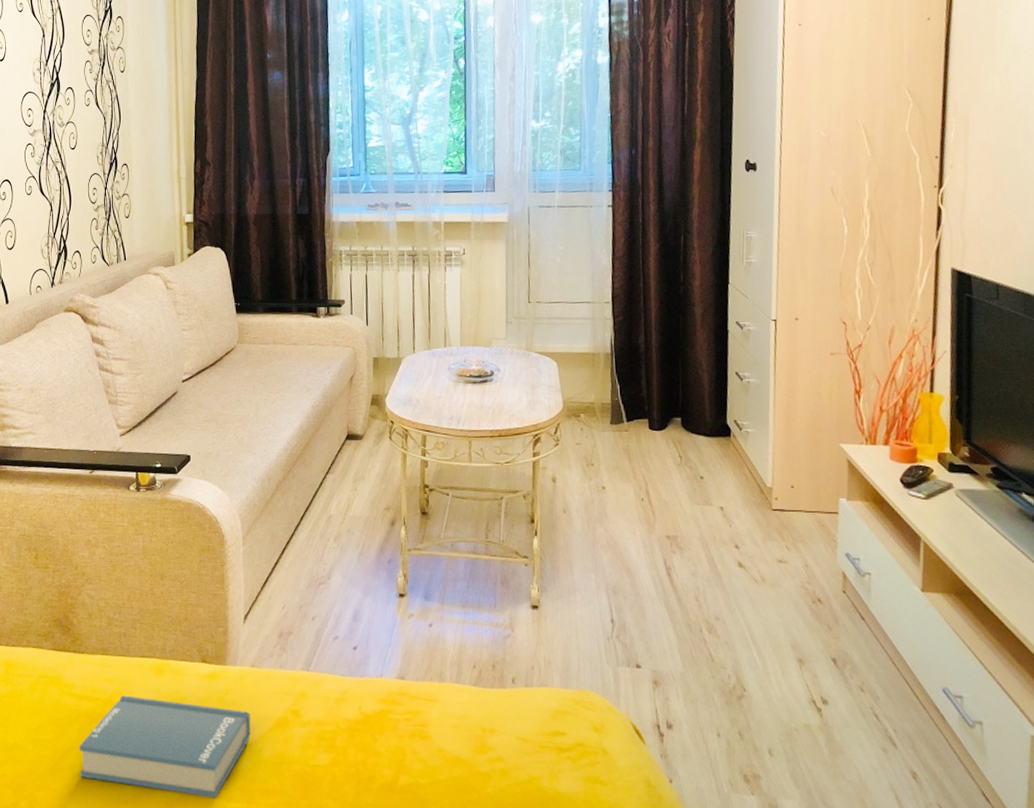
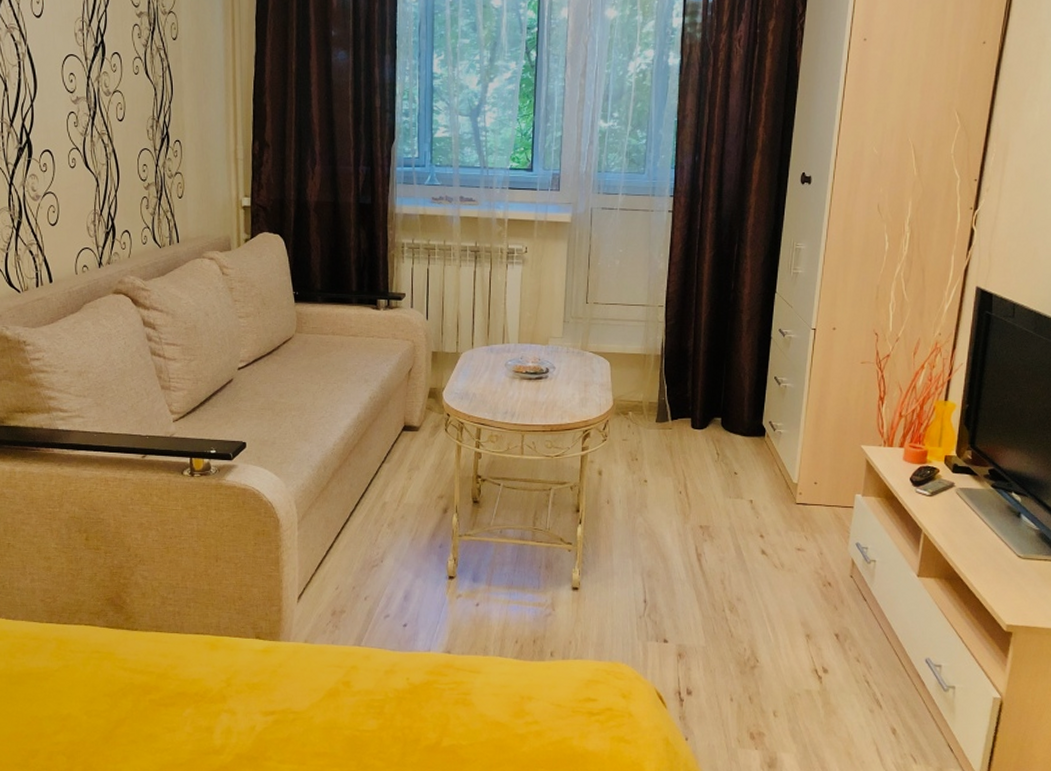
hardback book: present [79,695,251,798] -> none [133,669,303,761]

